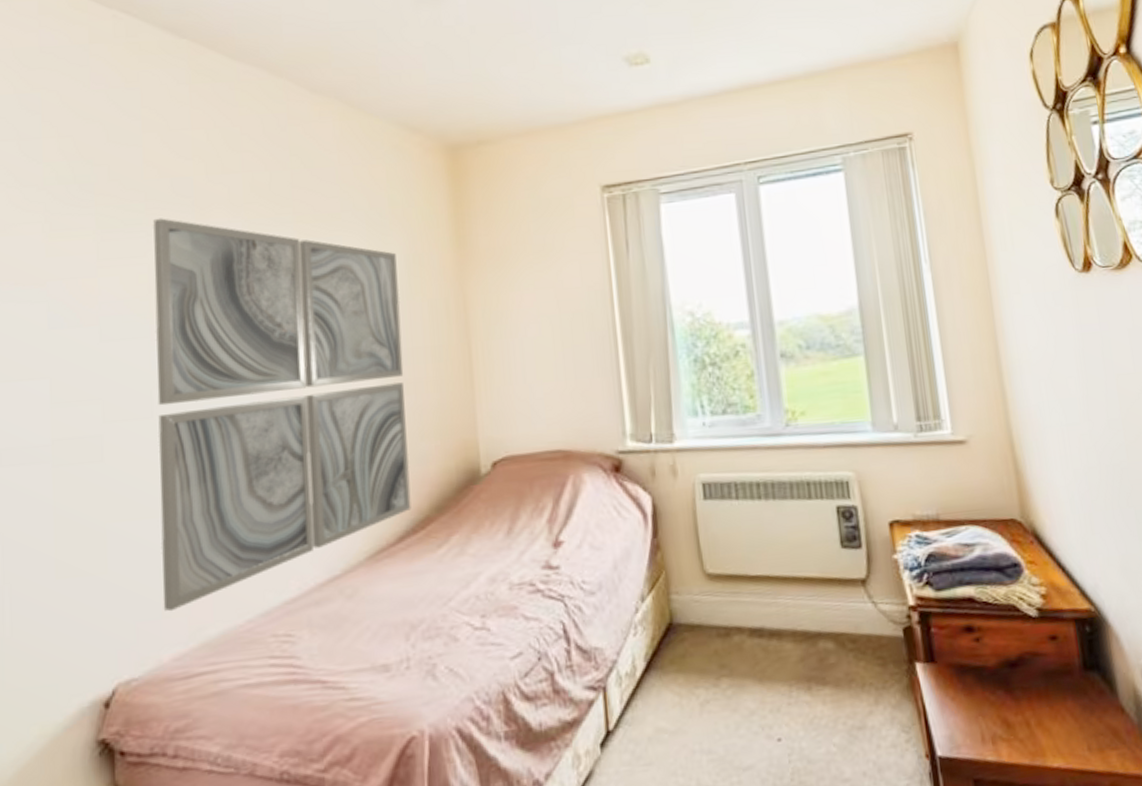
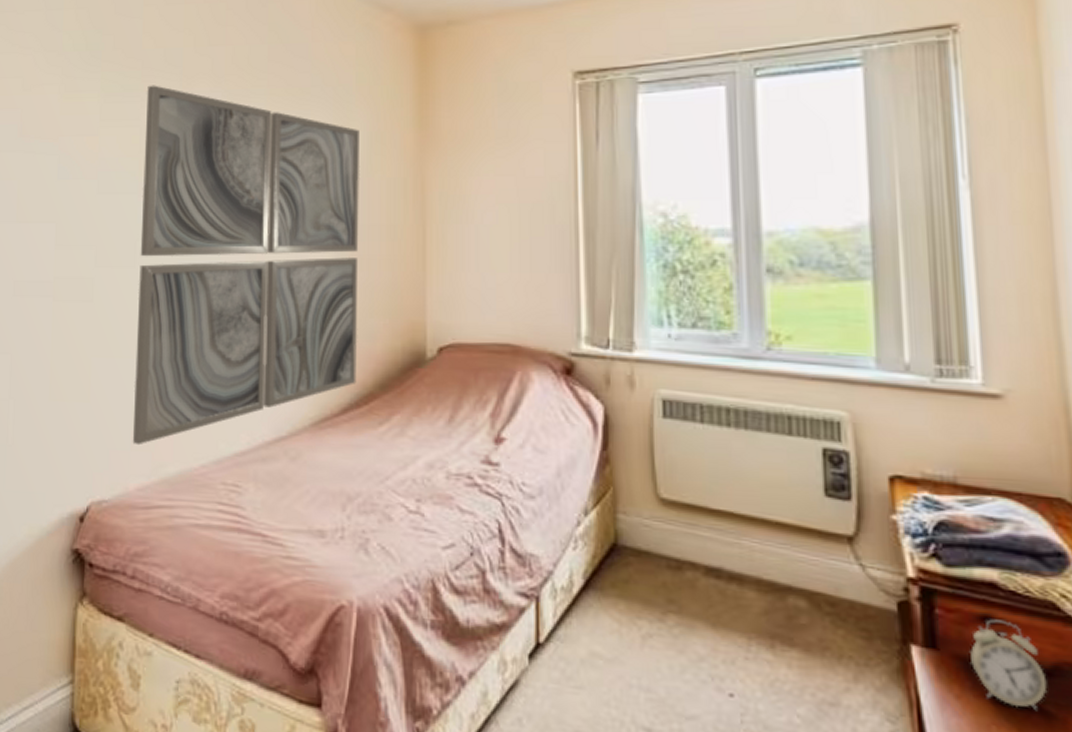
alarm clock: none [958,627,1016,698] -> present [968,619,1048,711]

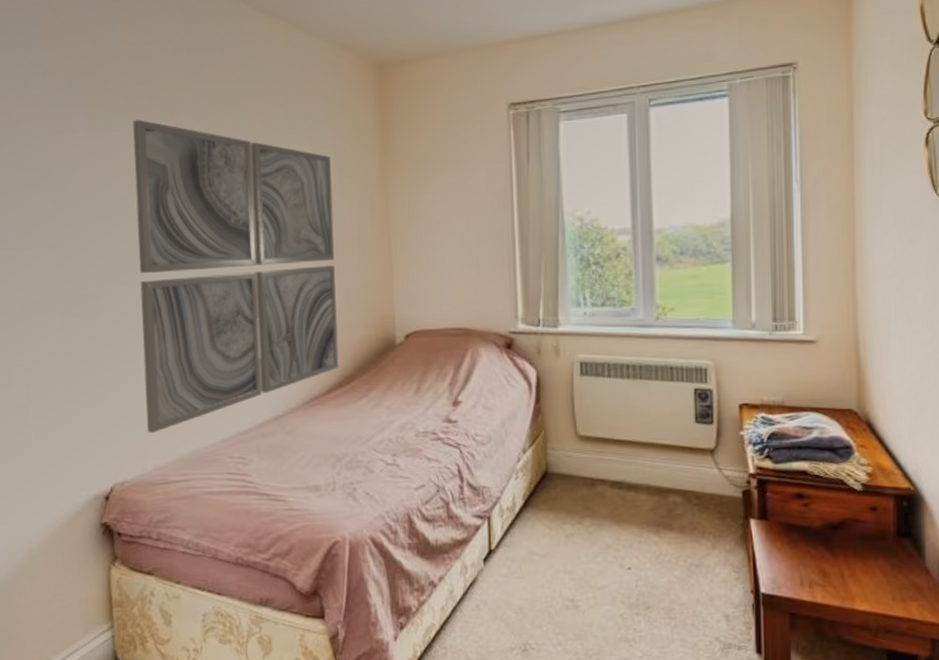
alarm clock: present [968,619,1048,711] -> none [787,495,836,553]

